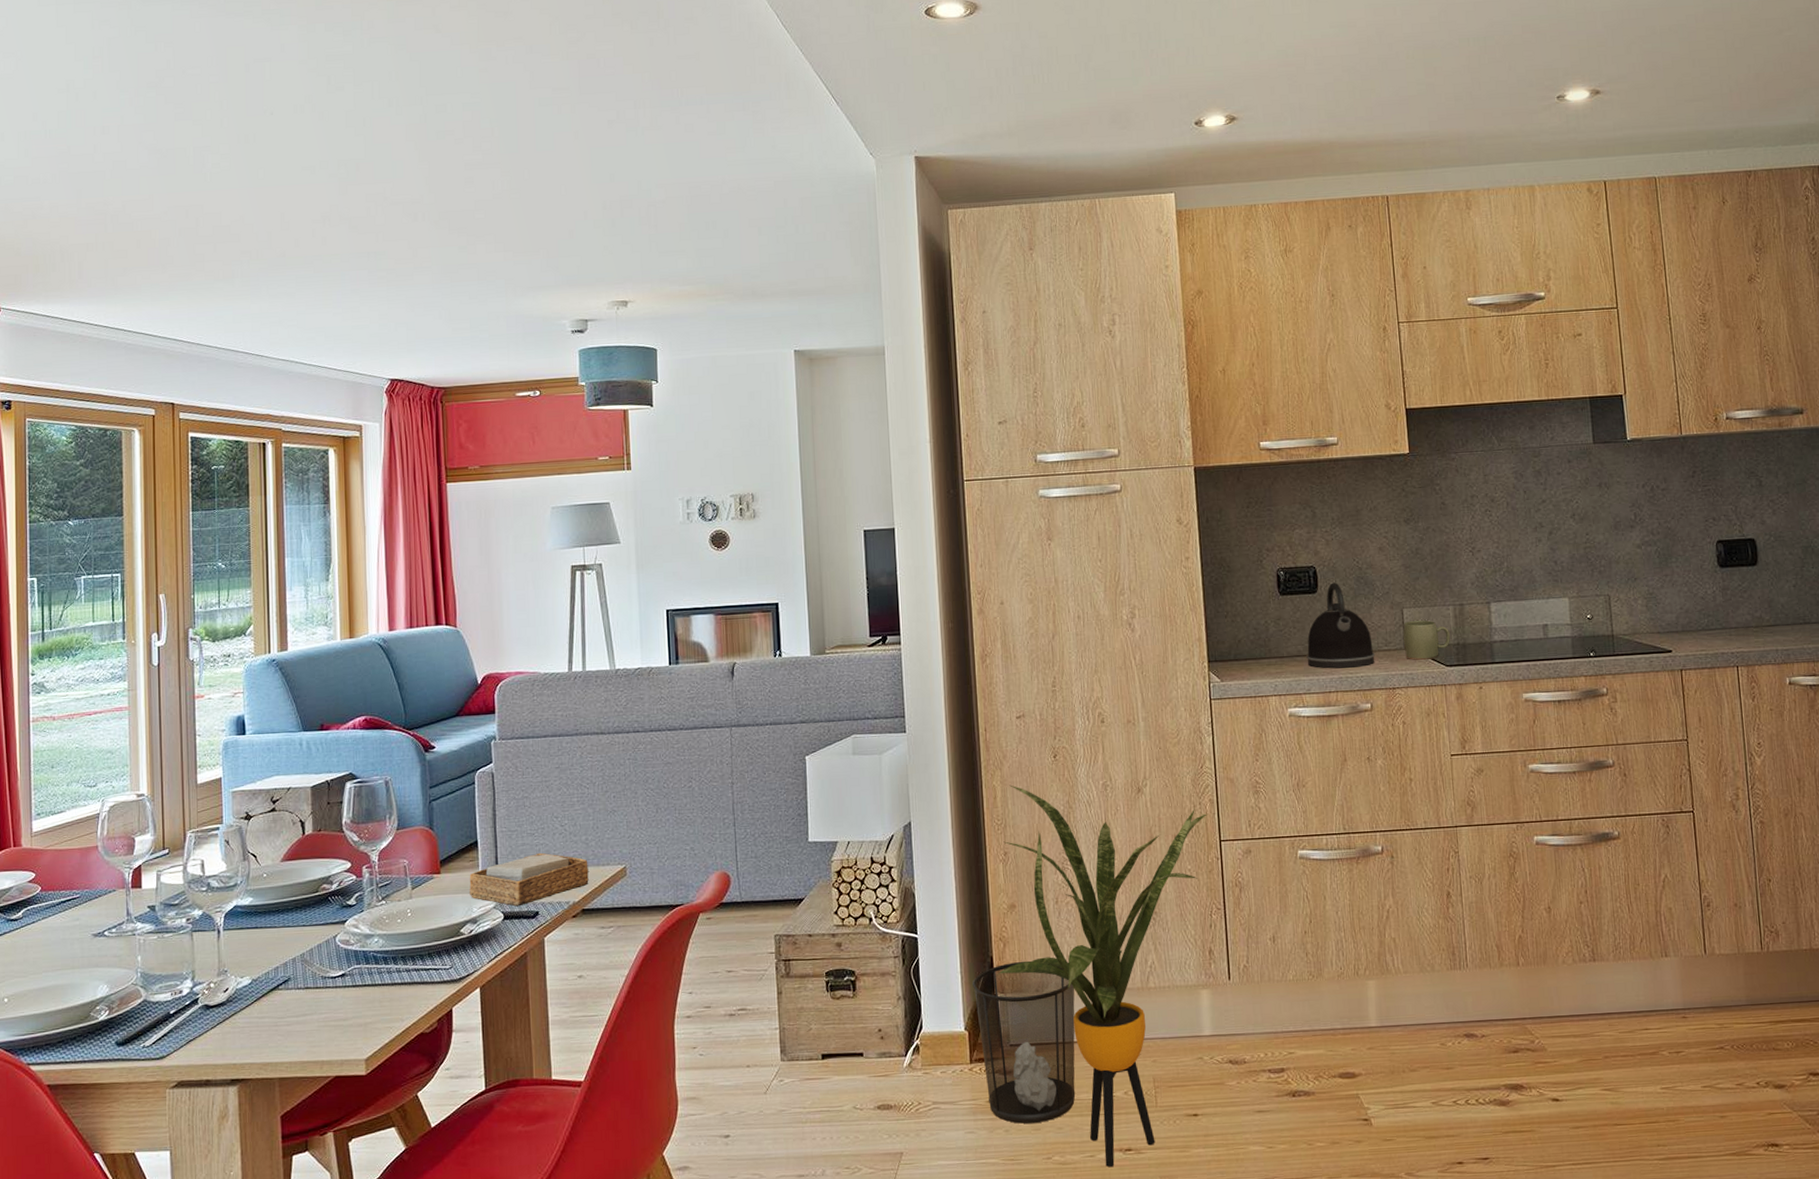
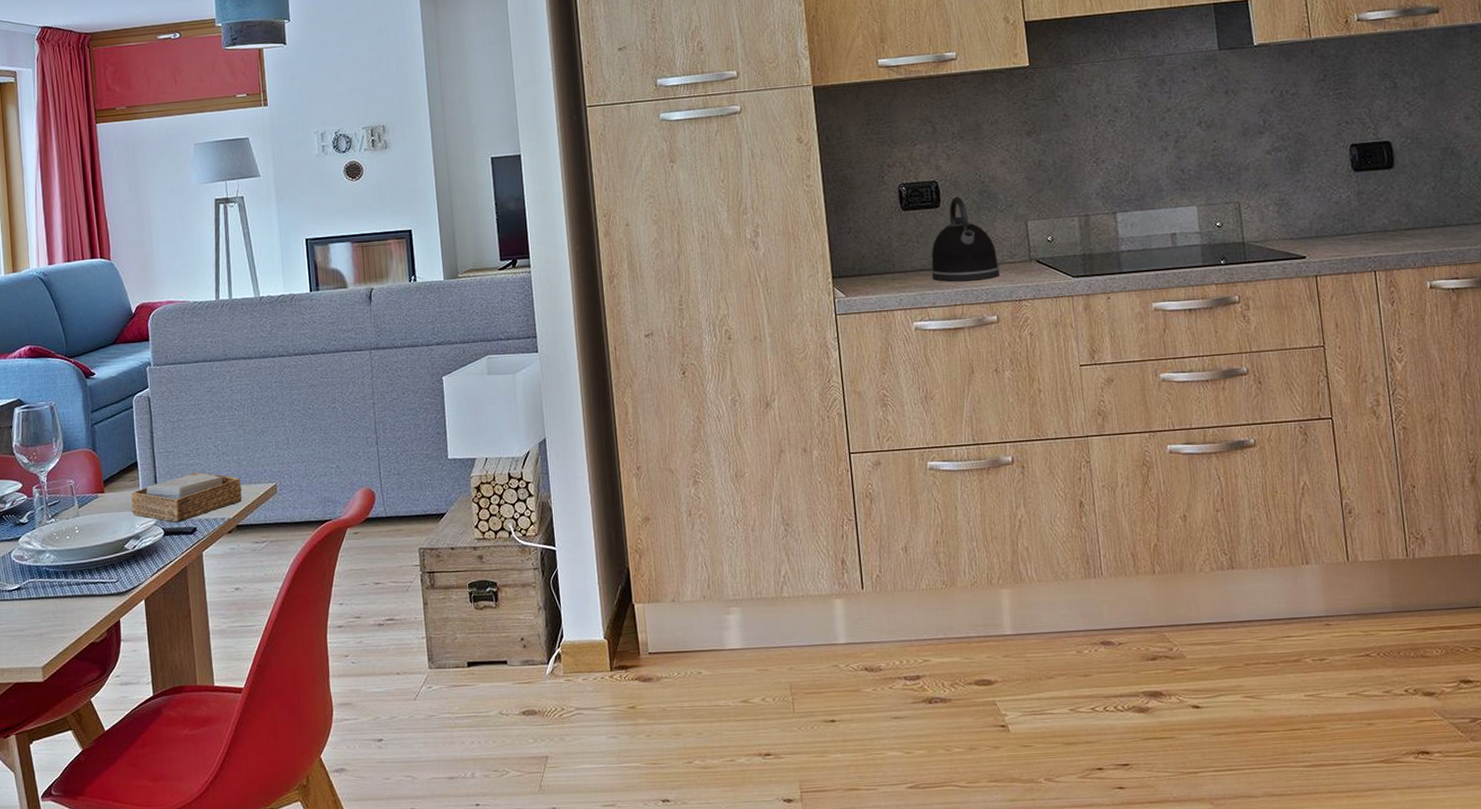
waste bin: present [972,961,1076,1124] -> none [610,572,714,729]
house plant: present [996,785,1208,1167] -> none [633,401,837,771]
mug: present [1402,620,1451,661] -> none [1027,232,1077,272]

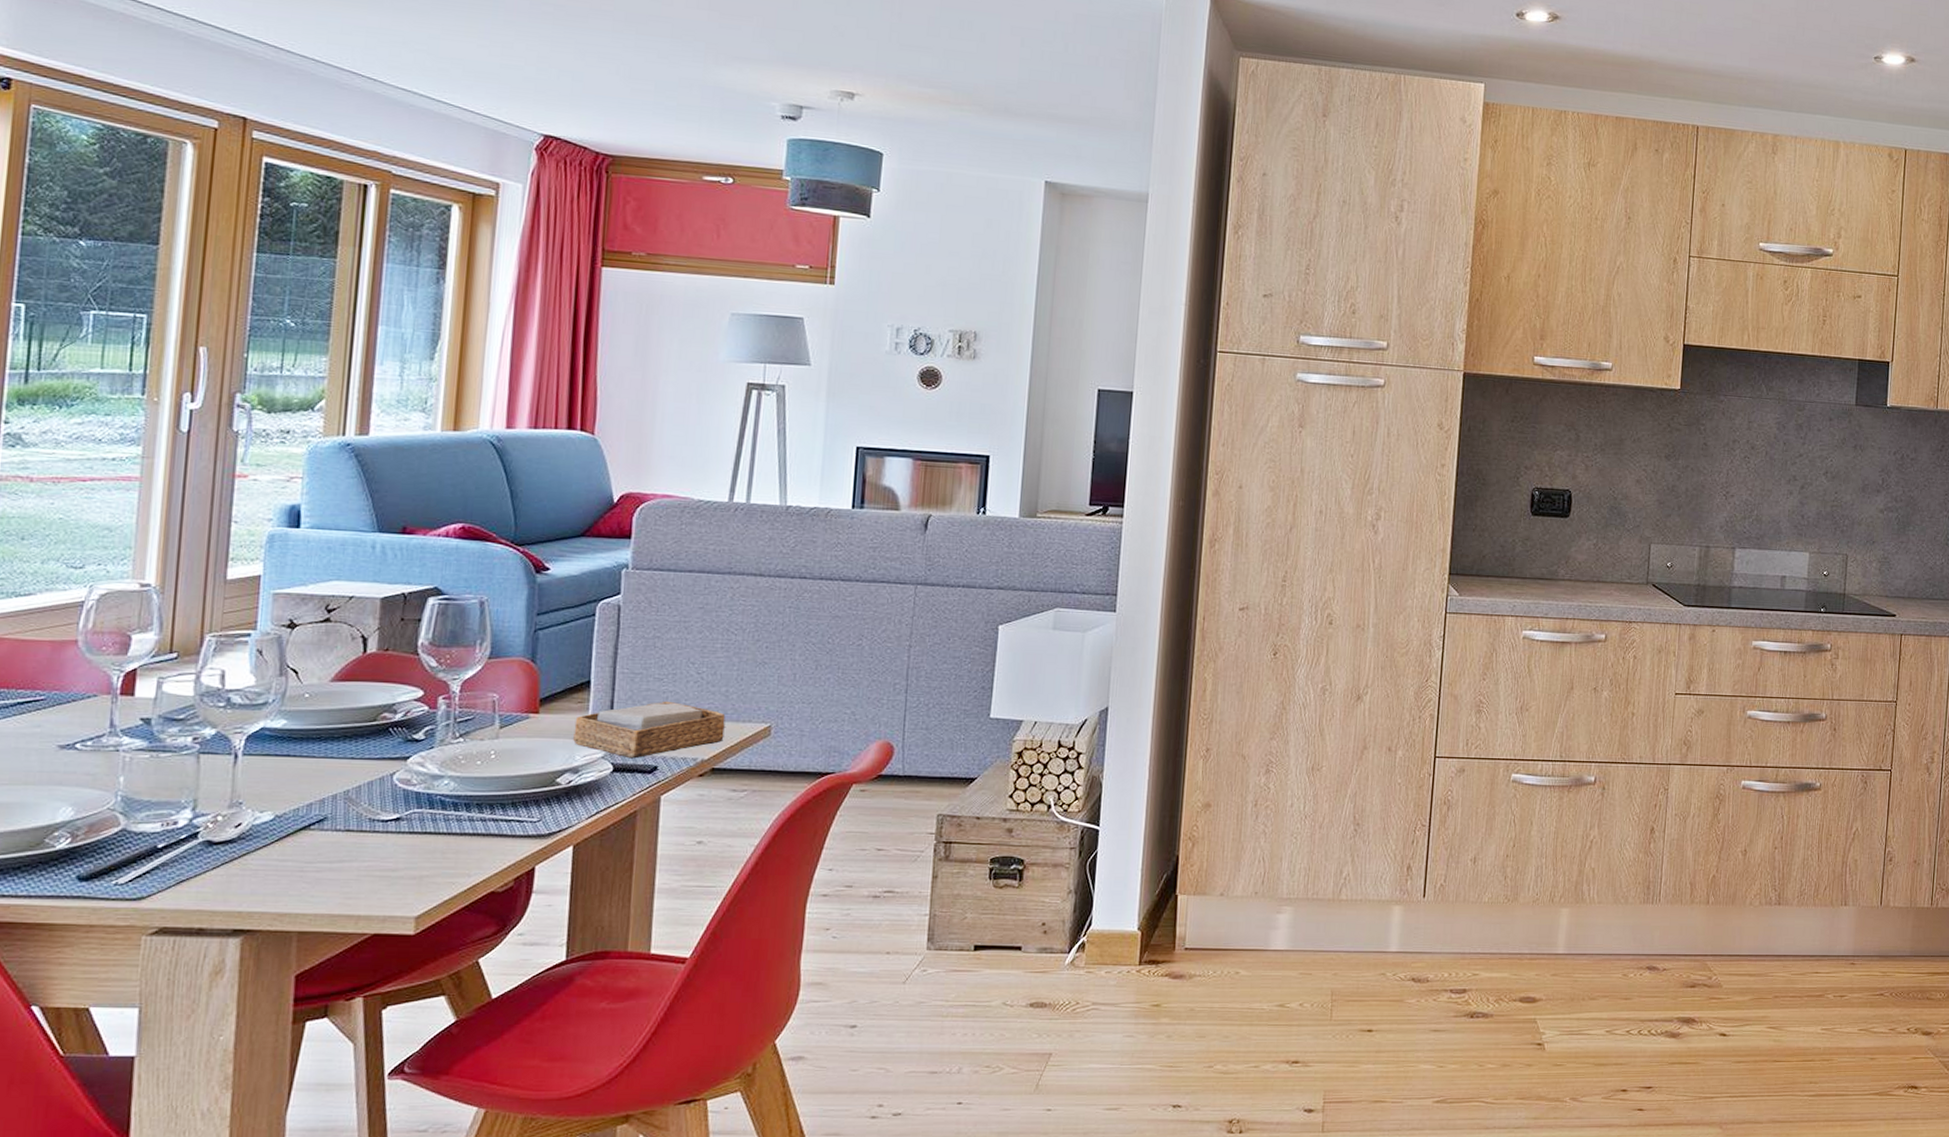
kettle: present [931,196,1001,282] -> none [1549,509,1618,597]

